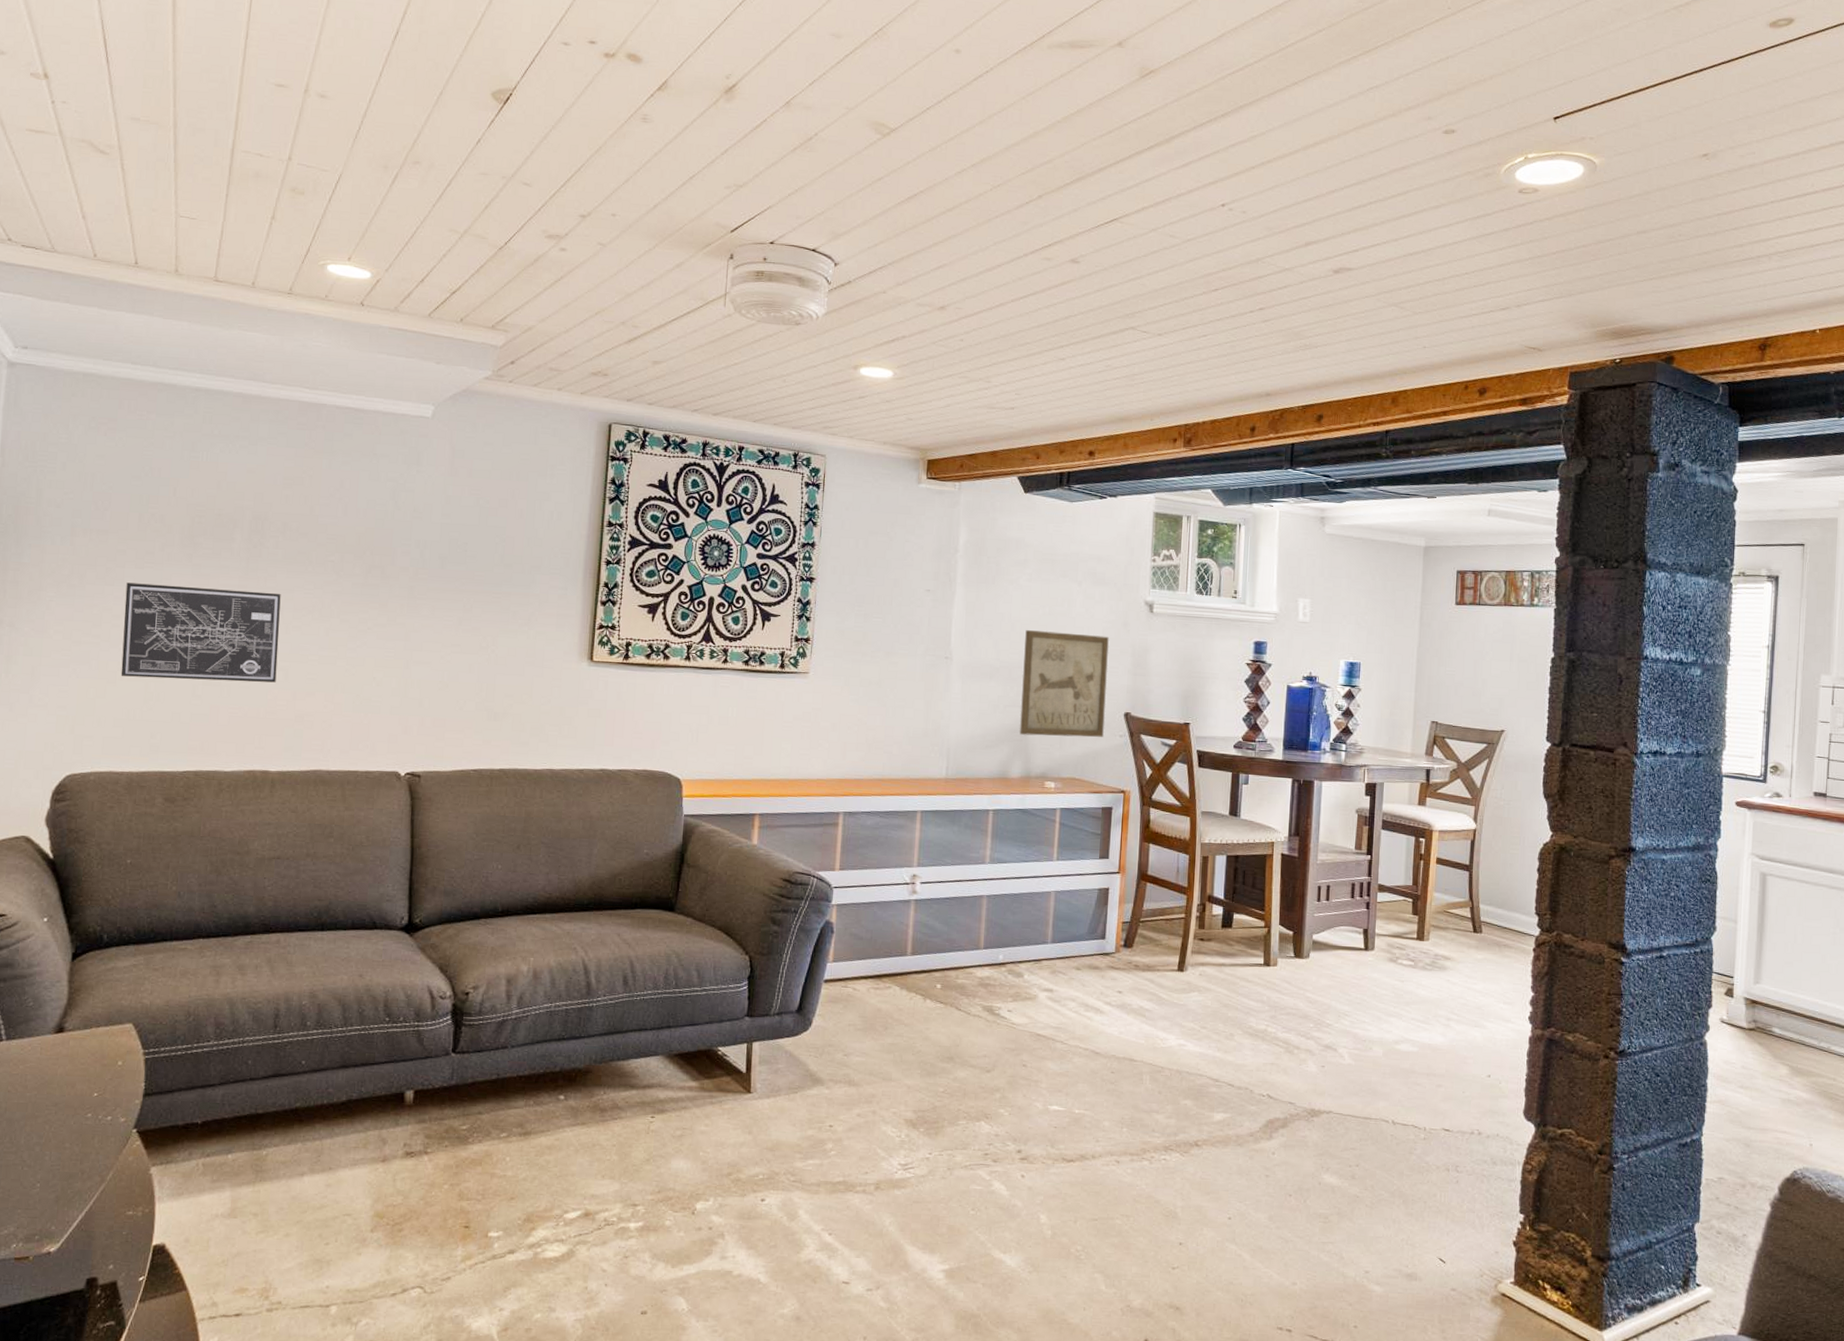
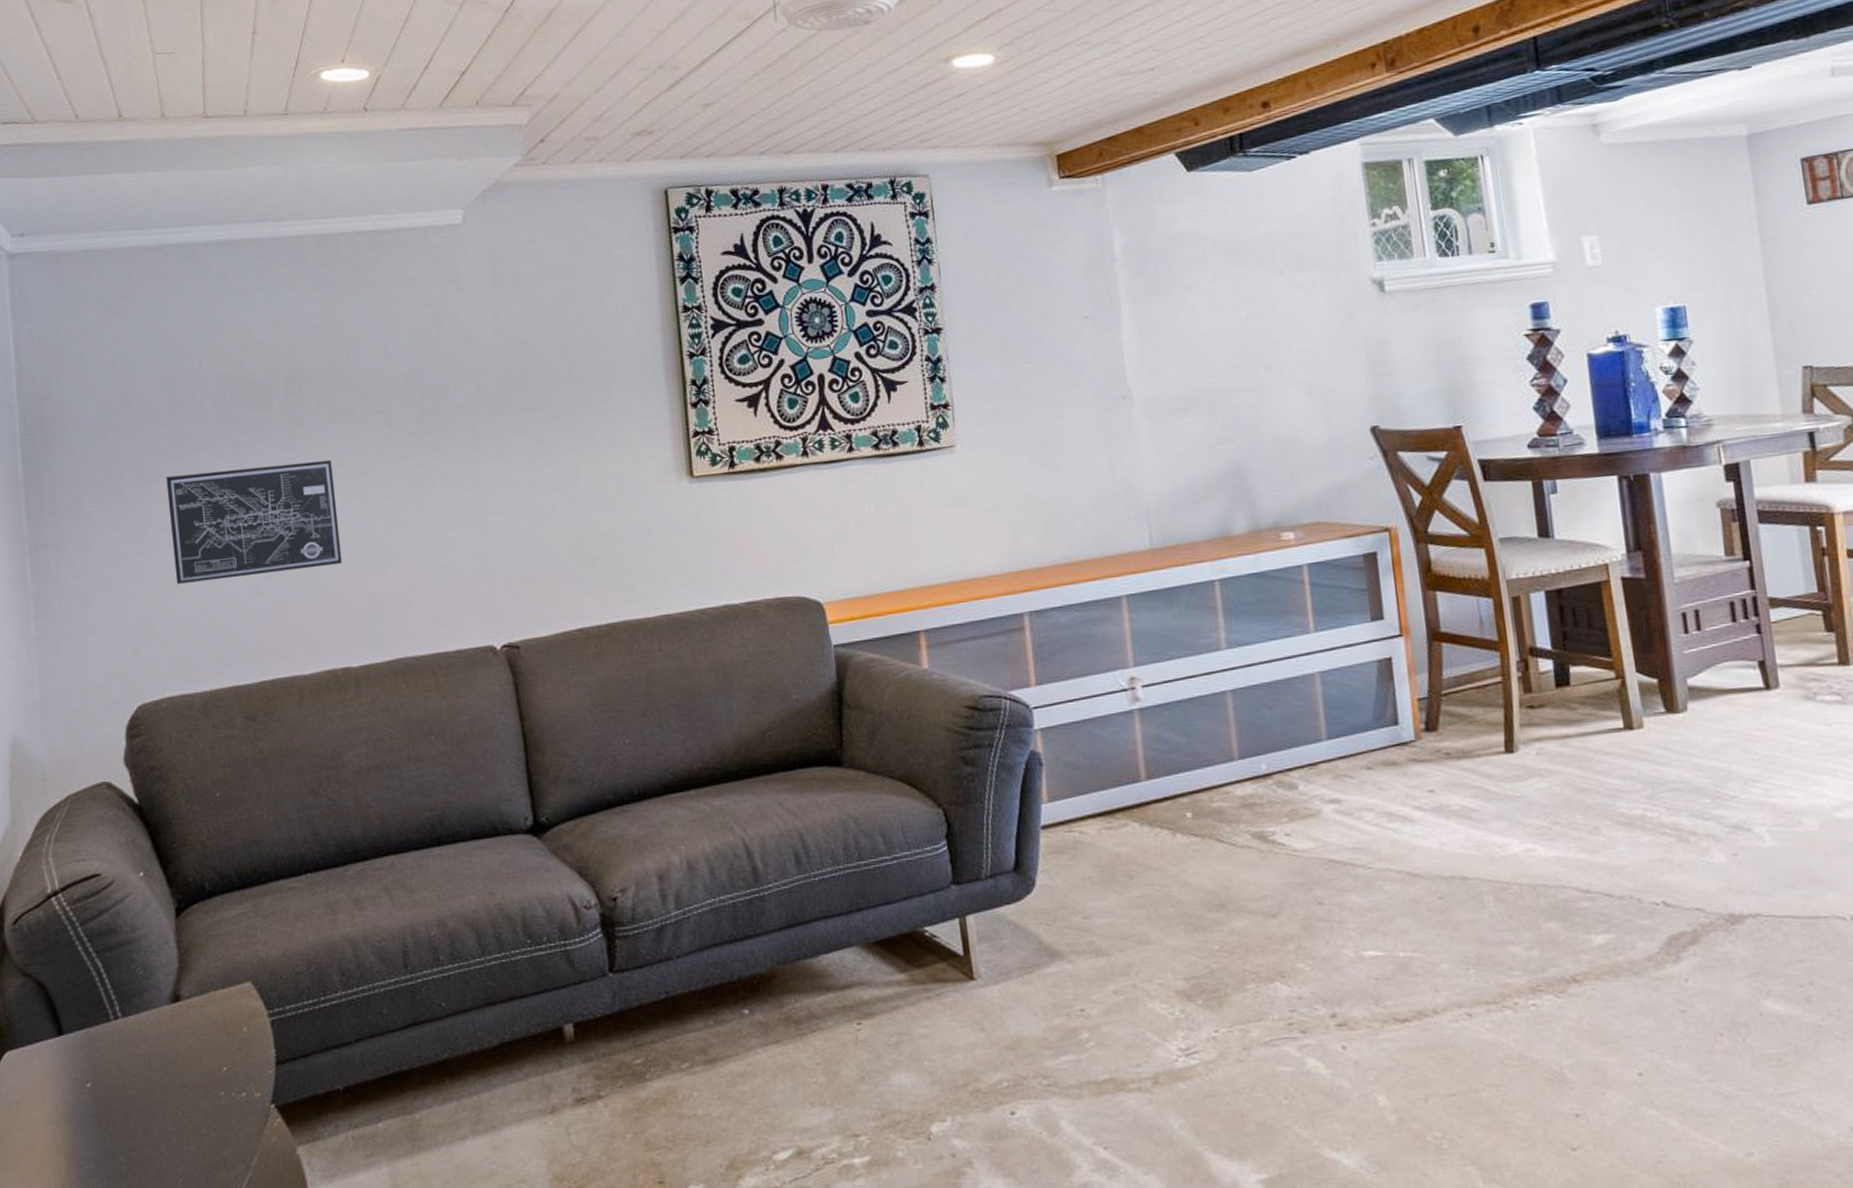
wall art: present [1020,630,1109,738] -> none [1220,333,1348,478]

